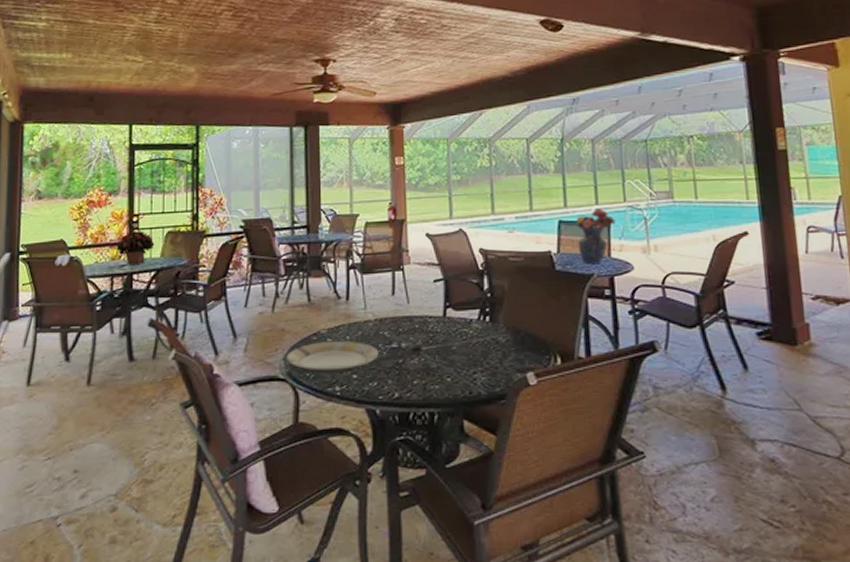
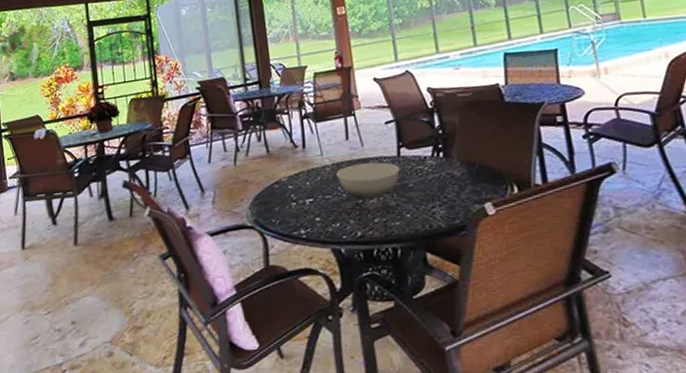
plate: present [287,340,379,373] -> none [252,186,339,219]
bowl: none [378,321,444,359] -> present [336,162,400,199]
flower arrangement: present [576,208,615,265] -> none [521,37,562,93]

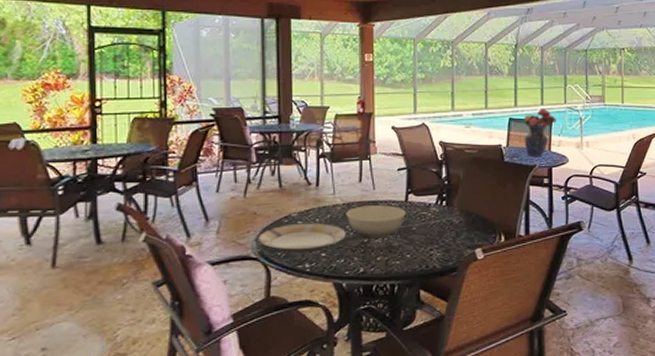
bouquet: present [86,100,120,133] -> none [77,116,120,150]
plate: none [252,186,339,219] -> present [258,223,346,253]
flower arrangement: none [521,37,562,93] -> present [524,108,556,157]

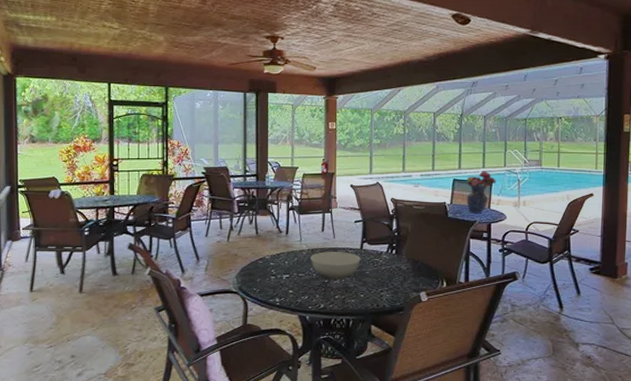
plate: present [258,223,346,253] -> none [238,264,310,289]

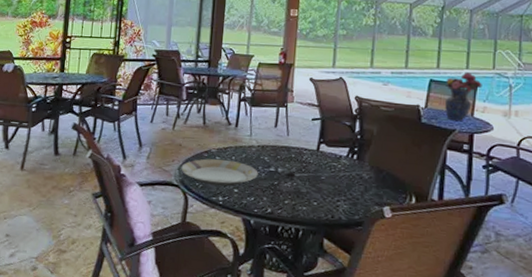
plate: none [238,264,310,289] -> present [181,158,258,186]
bowl: present [310,252,361,280] -> none [259,149,316,183]

